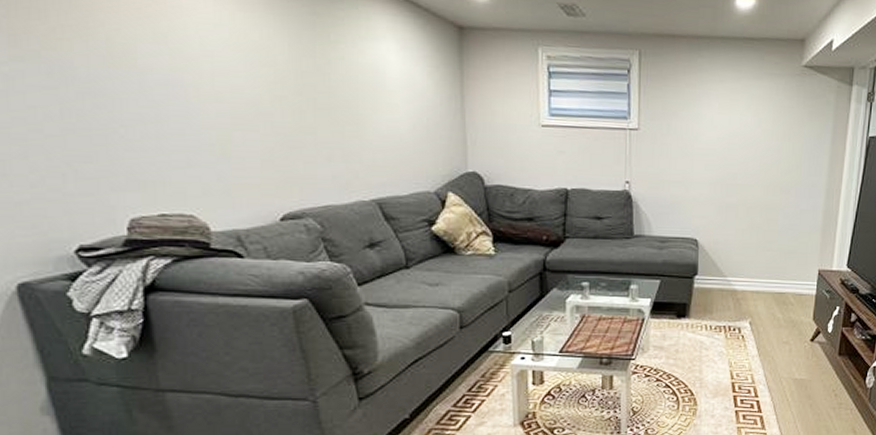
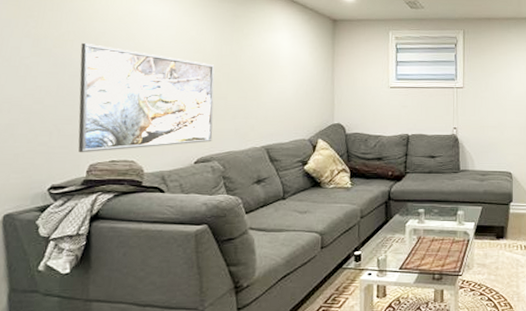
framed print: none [85,43,302,204] -> present [78,42,215,153]

